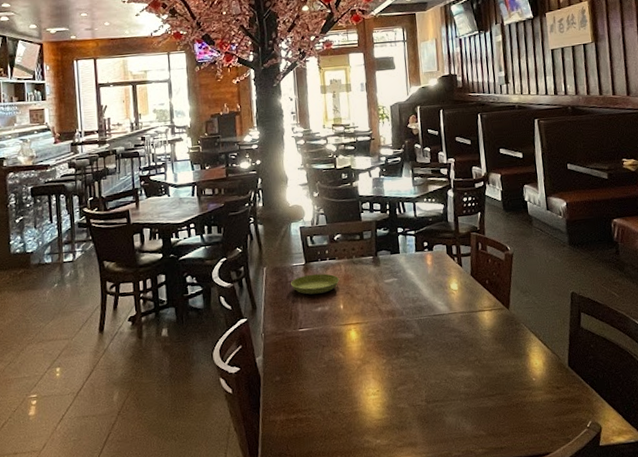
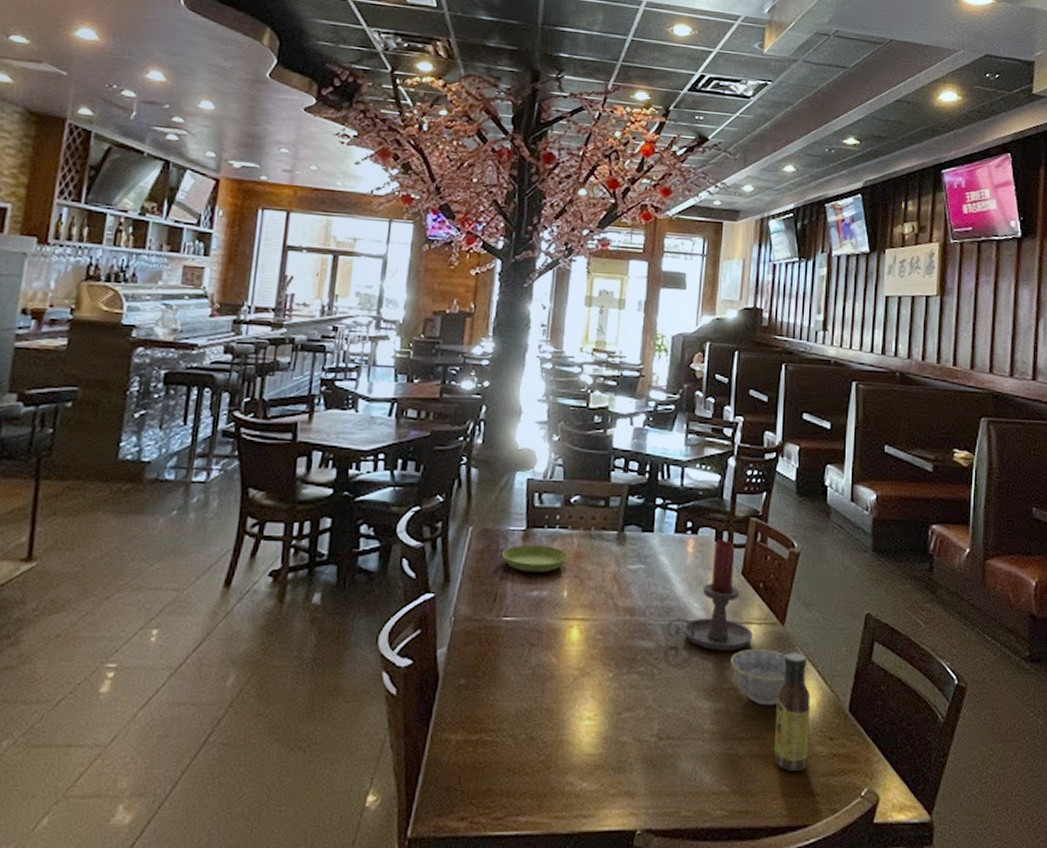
candle holder: none [419,252,486,334] -> present [665,540,753,651]
bowl: none [472,328,517,370] -> present [730,650,787,706]
sauce bottle: none [511,328,542,416] -> present [774,653,811,772]

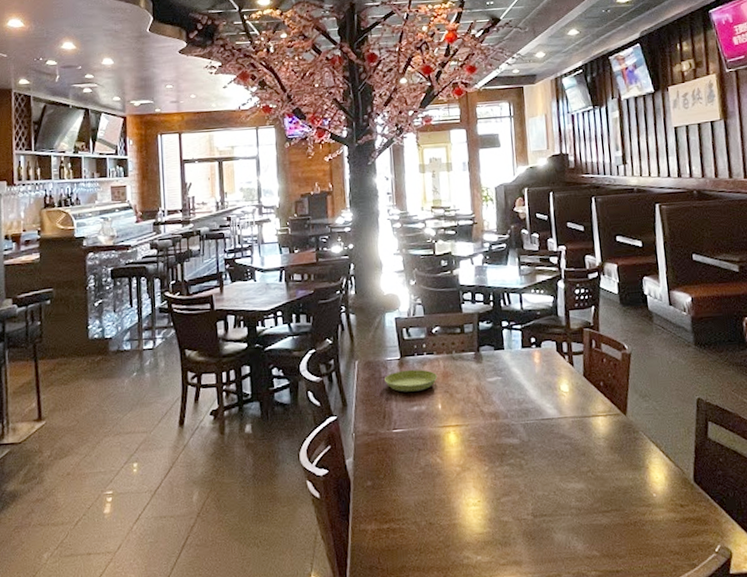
candle holder: present [665,540,753,651] -> none [526,350,601,442]
bowl: present [730,650,787,706] -> none [584,436,635,483]
sauce bottle: present [774,653,811,772] -> none [629,437,664,536]

